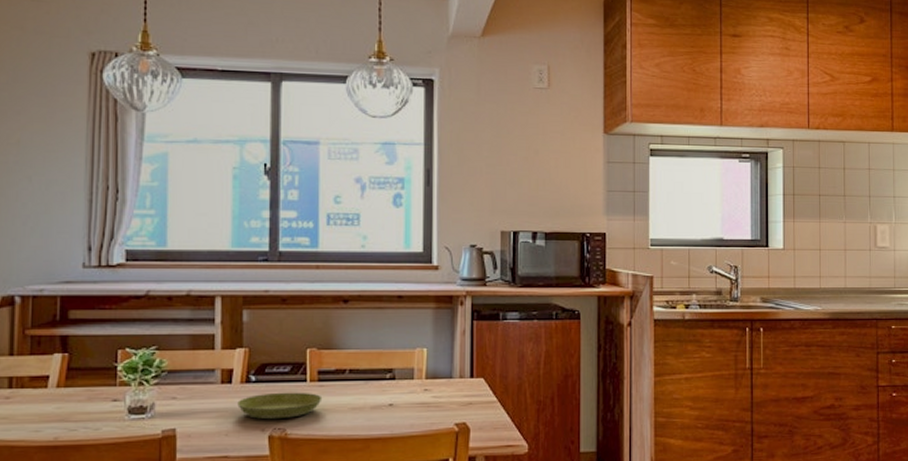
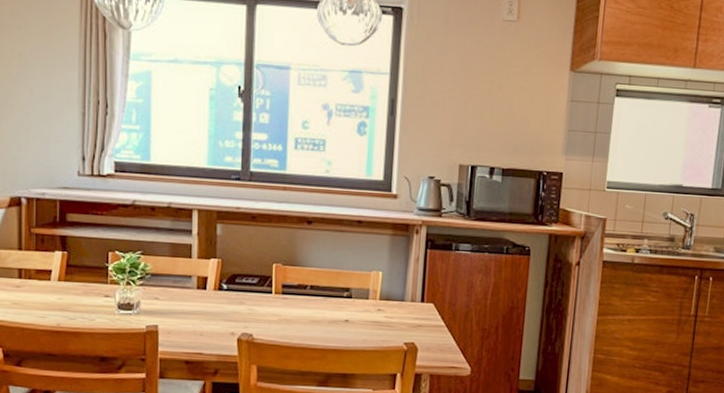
saucer: present [237,392,323,420] -> none [211,301,286,325]

